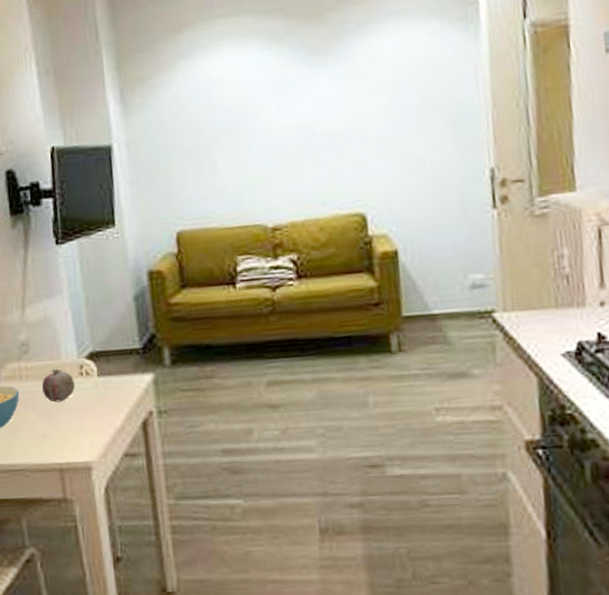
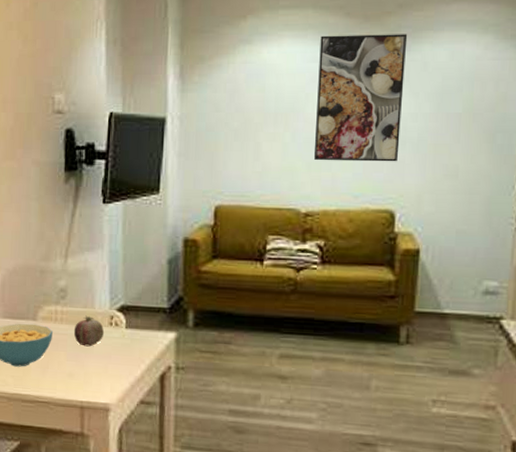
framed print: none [262,29,361,171] -> present [313,34,408,162]

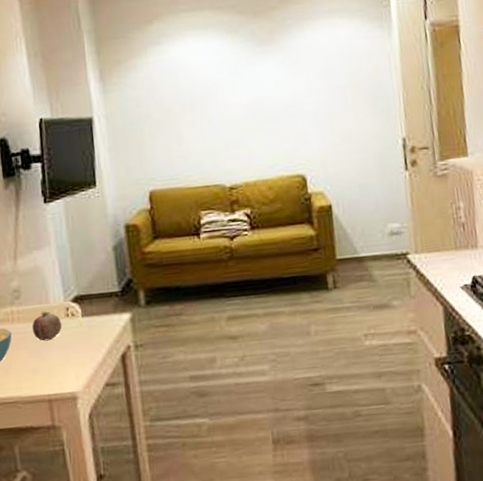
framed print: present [313,34,408,162] -> none [219,24,301,140]

